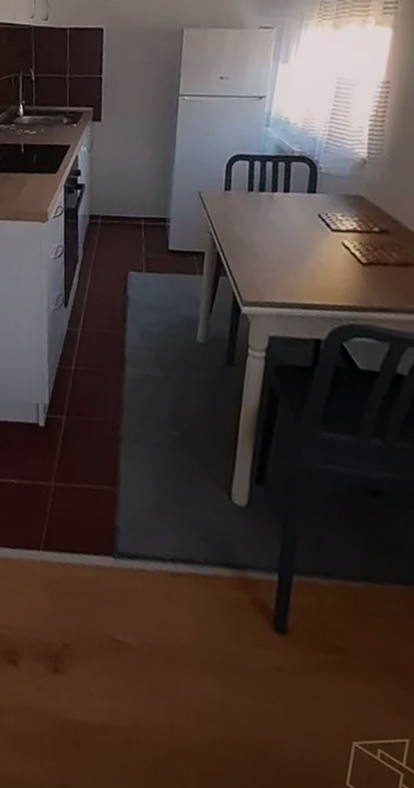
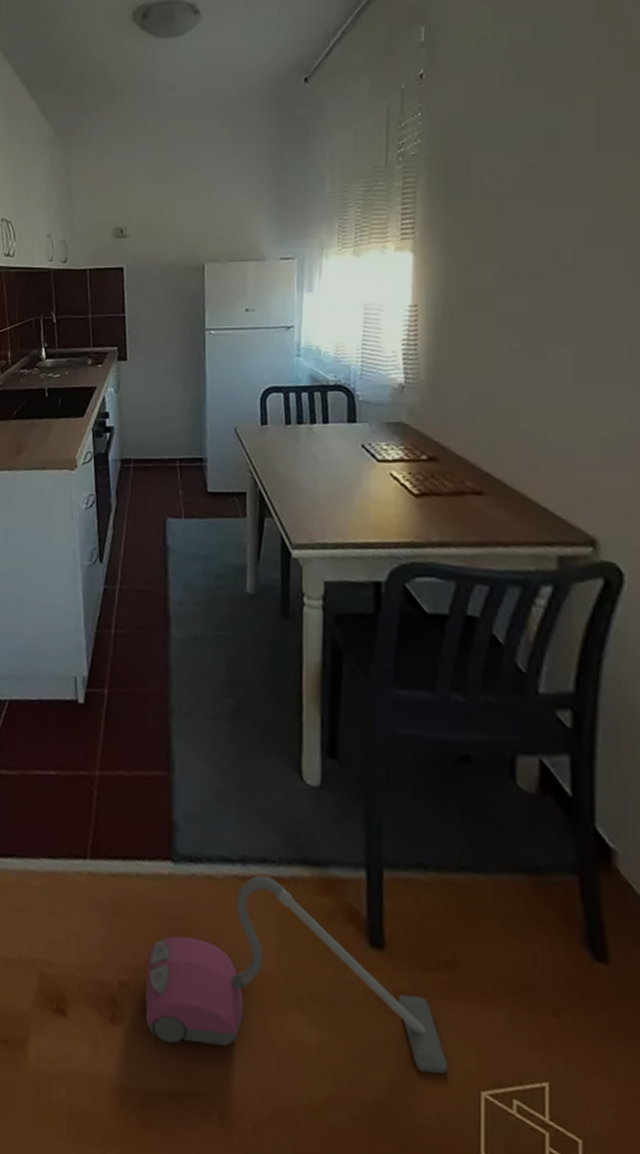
vacuum cleaner: none [82,572,328,728] -> present [145,875,448,1074]

